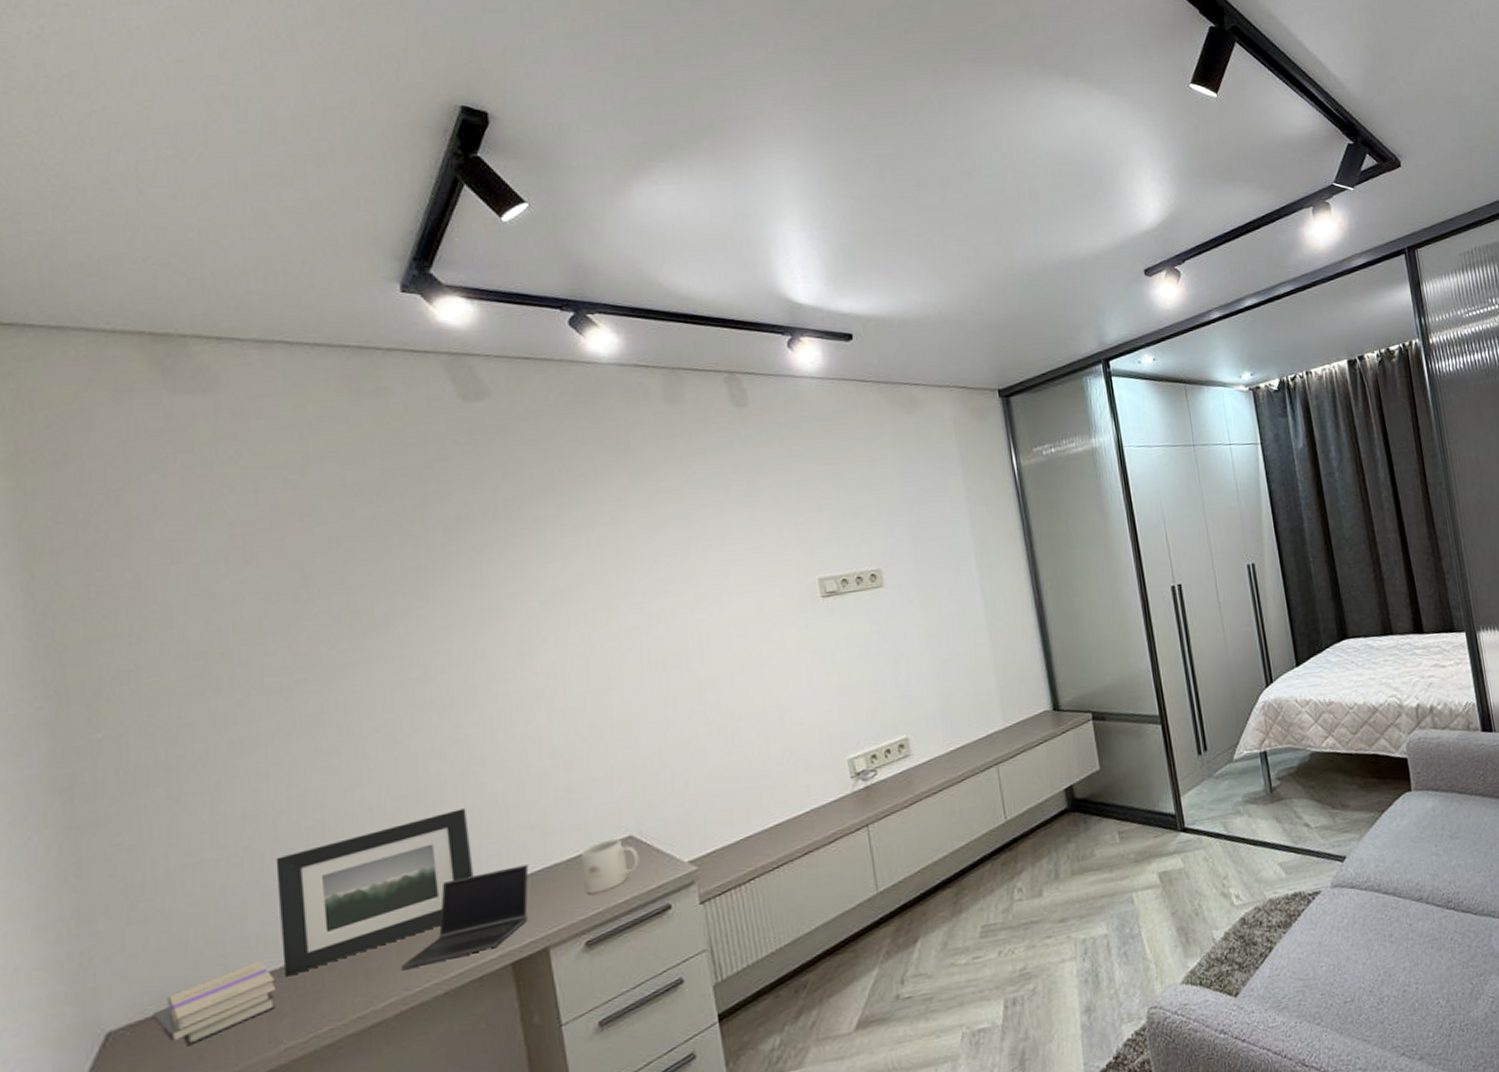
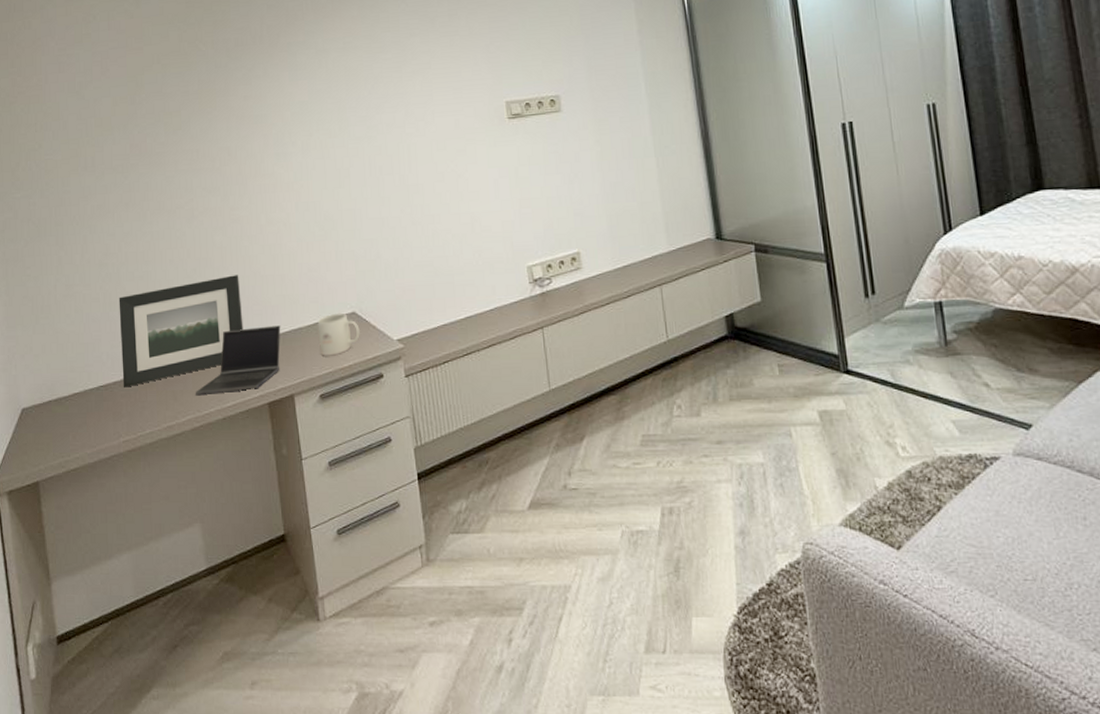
books: present [152,961,277,1045] -> none [47,373,119,426]

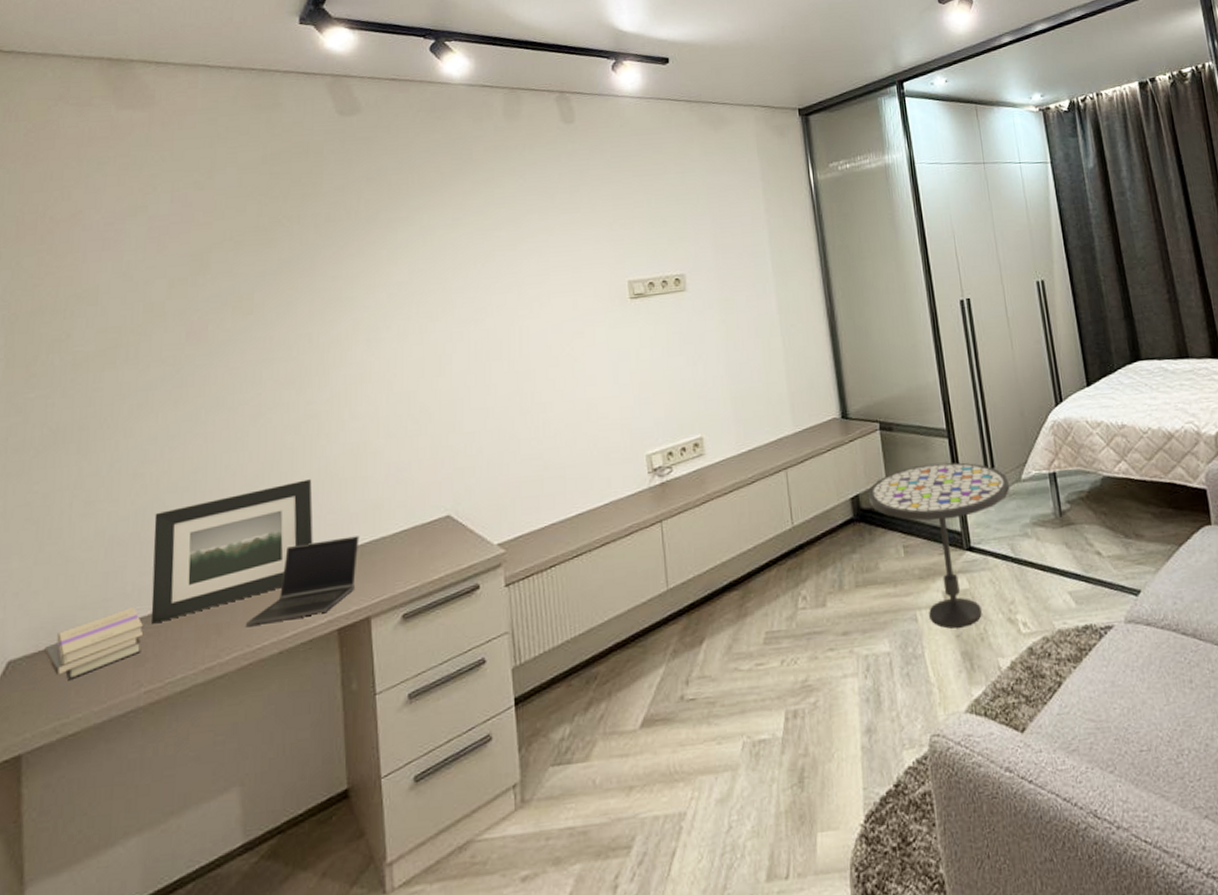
books: none [47,373,119,426] -> present [44,607,144,679]
mug: present [317,312,360,356] -> none [404,516,454,569]
side table: none [742,286,892,446] -> present [868,462,1010,629]

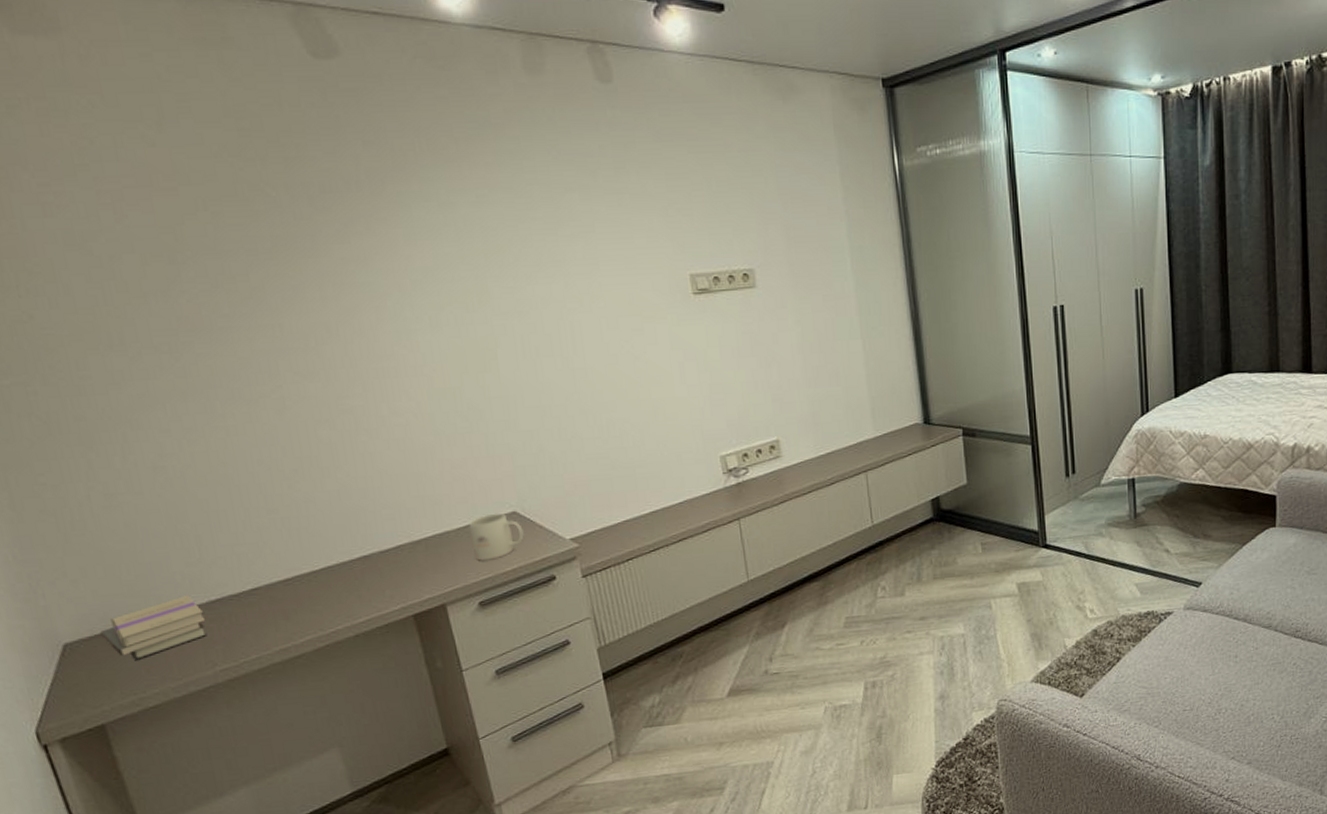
picture frame: present [151,479,313,624] -> none [188,475,372,611]
laptop computer: present [246,536,359,627] -> none [314,530,424,613]
mug: none [404,516,454,569] -> present [468,512,524,561]
side table: present [868,462,1010,629] -> none [948,467,1089,614]

